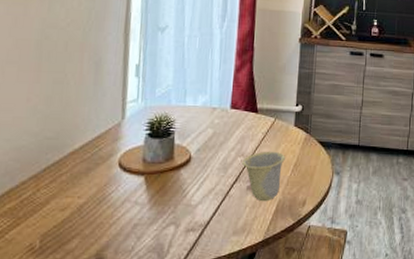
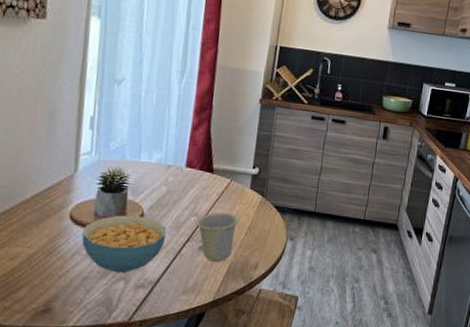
cereal bowl: none [131,160,214,218] -> present [82,215,167,274]

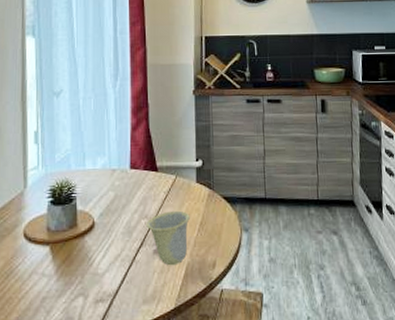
cereal bowl: present [82,215,167,274] -> none [37,226,119,289]

